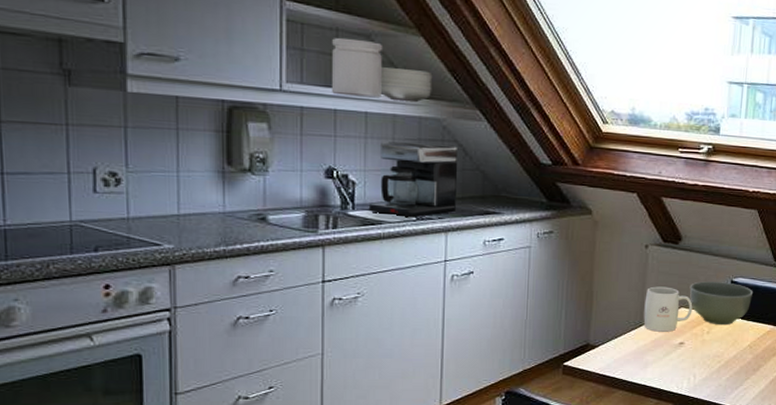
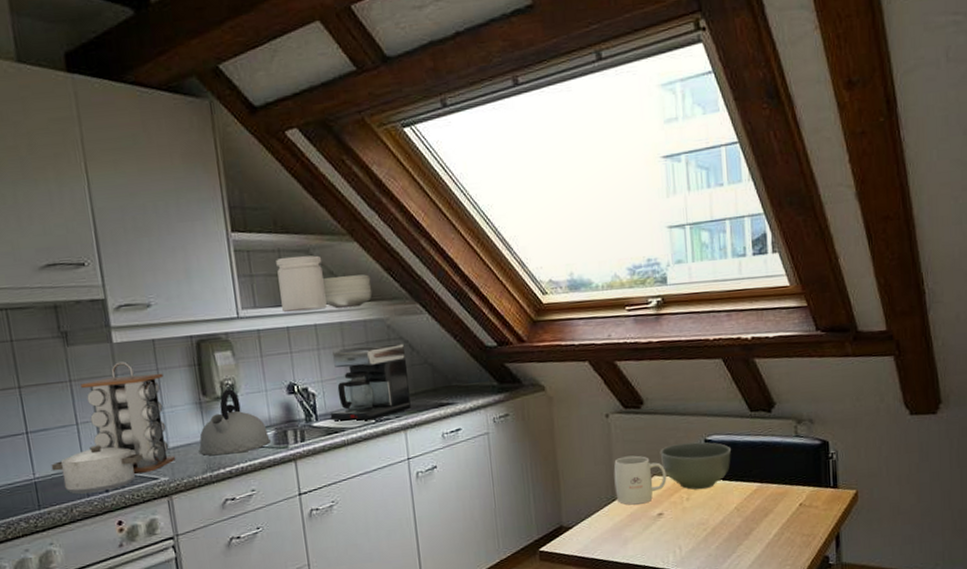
cooking pot: none [28,199,146,250] -> present [51,445,143,494]
spice rack: none [80,113,185,238] -> present [80,361,175,475]
kettle: none [214,161,300,231] -> present [198,388,272,456]

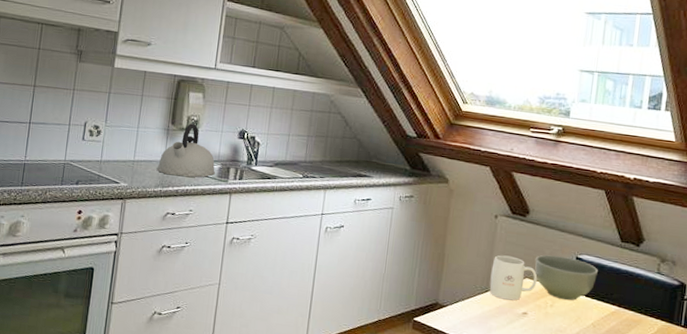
cooking pot: present [51,445,143,494] -> none [40,144,112,183]
spice rack: present [80,361,175,475] -> none [78,83,146,177]
jar: present [276,255,327,313] -> none [251,29,292,77]
bowl: present [322,274,373,309] -> none [286,52,327,81]
coffee maker: present [330,343,411,421] -> none [267,111,341,175]

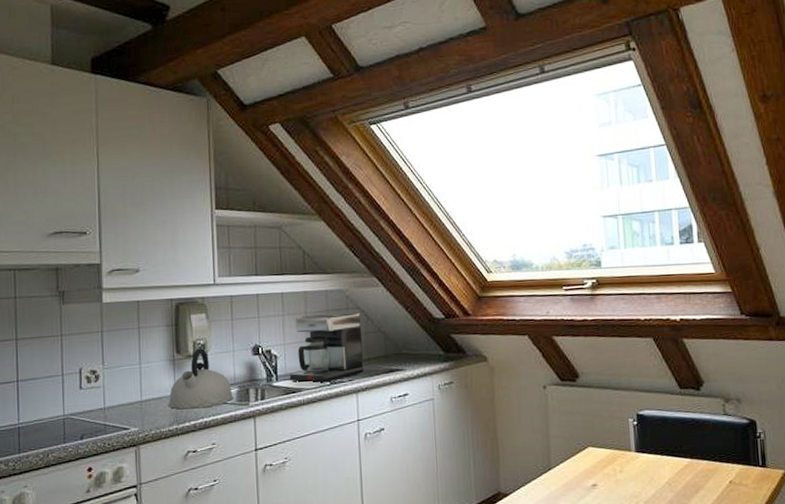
coffee maker: none [267,111,341,175] -> present [289,312,363,383]
mug: present [489,255,538,301] -> none [550,426,601,475]
bowl: present [535,255,599,301] -> none [594,416,663,463]

